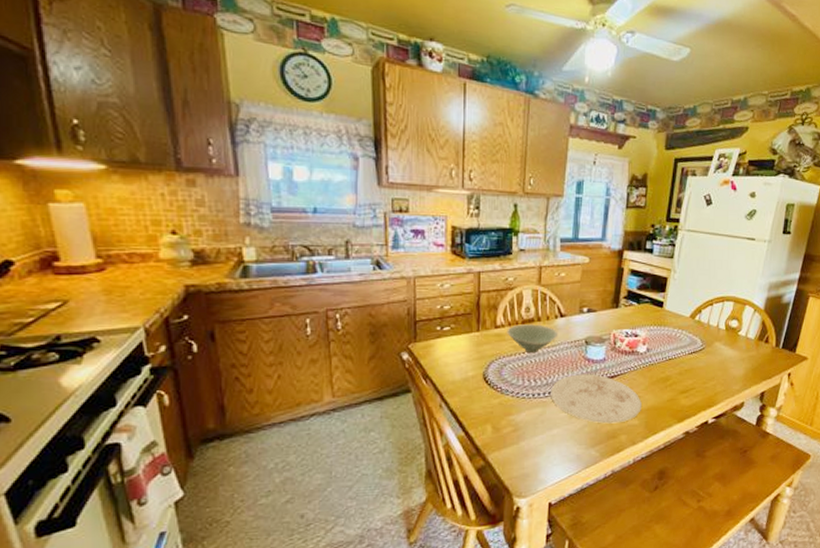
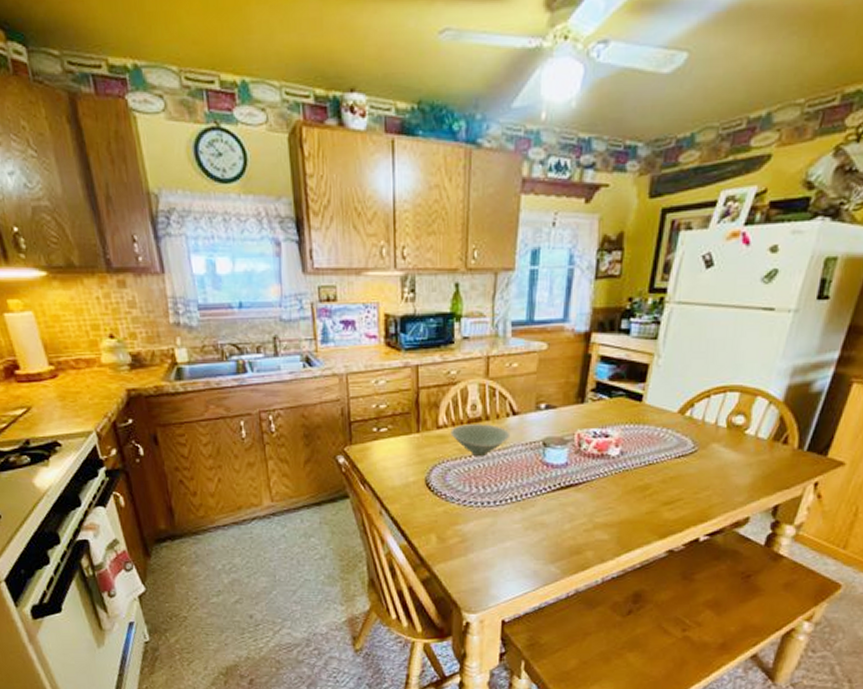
plate: present [551,374,642,424] -> none [502,481,613,538]

